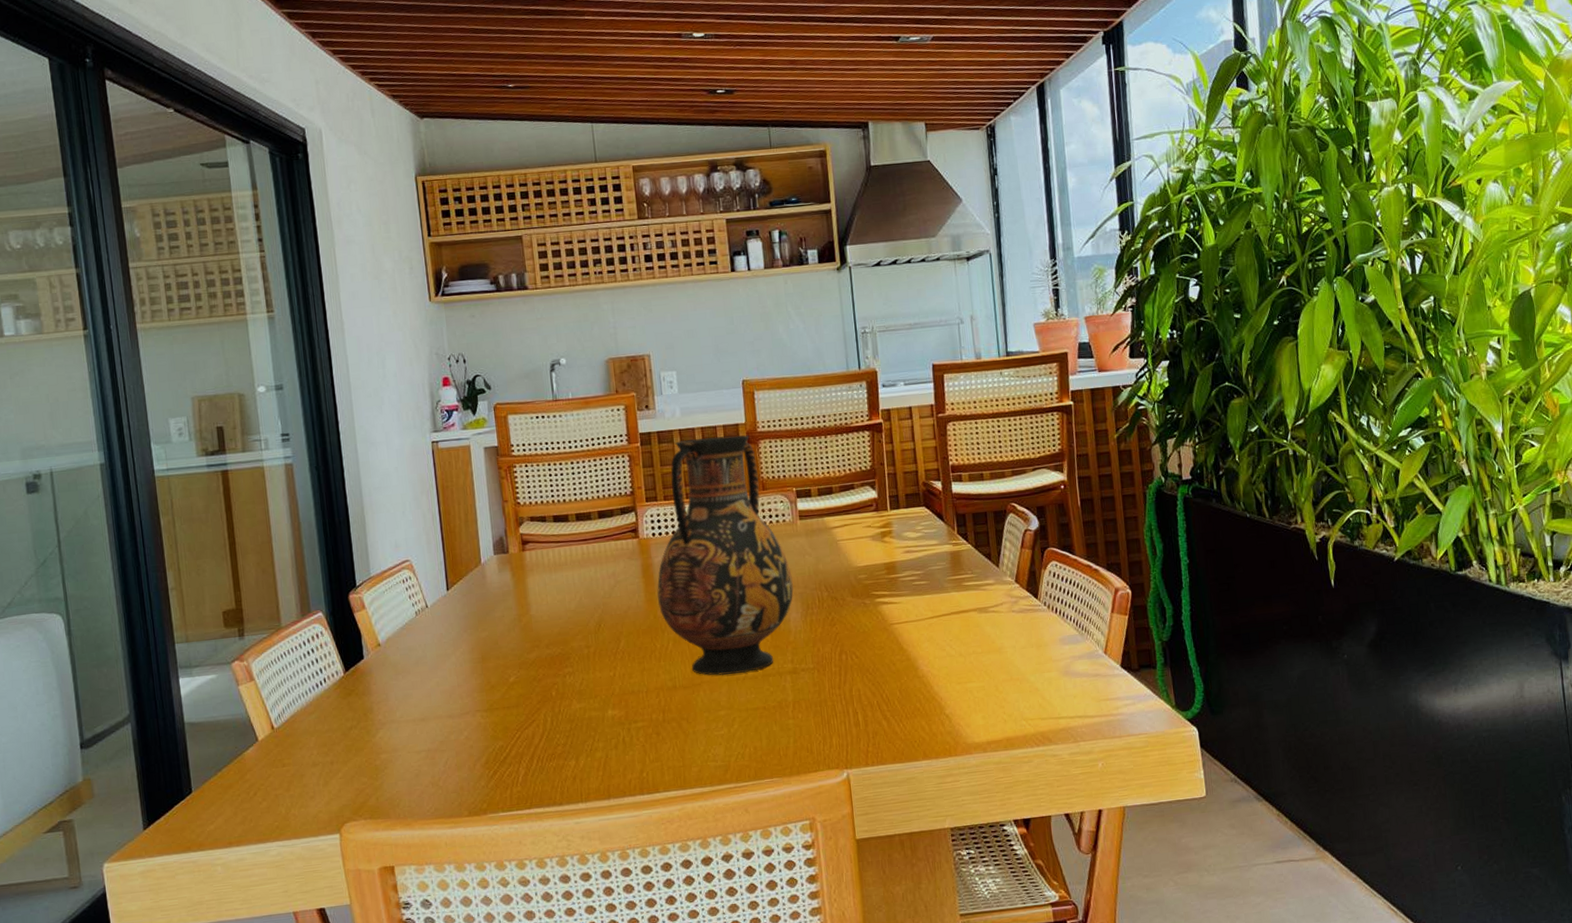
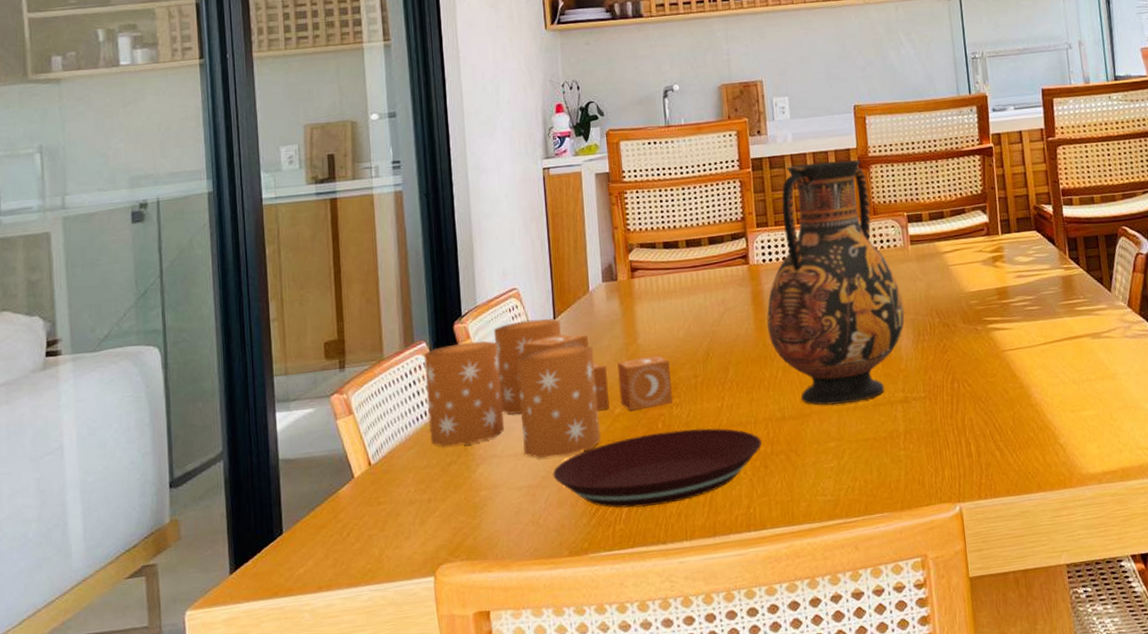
candle: none [321,590,566,724] -> present [424,318,673,458]
plate: none [450,696,653,772] -> present [553,428,762,508]

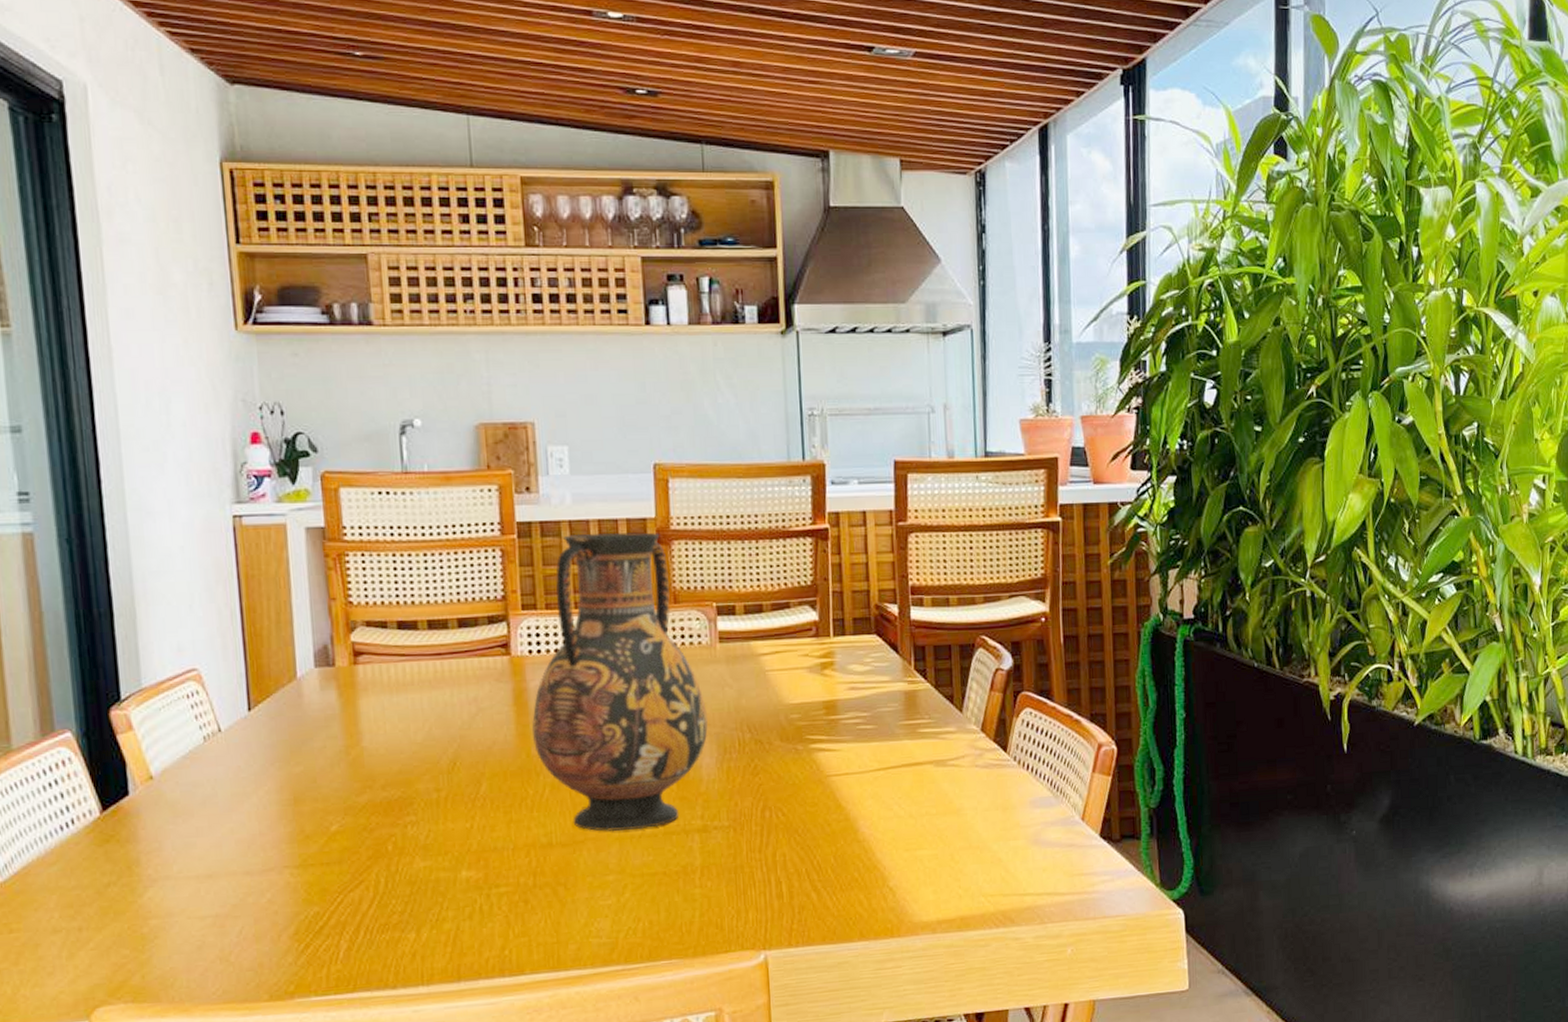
candle: present [424,318,673,458] -> none [68,709,407,882]
plate: present [553,428,762,508] -> none [247,853,521,946]

